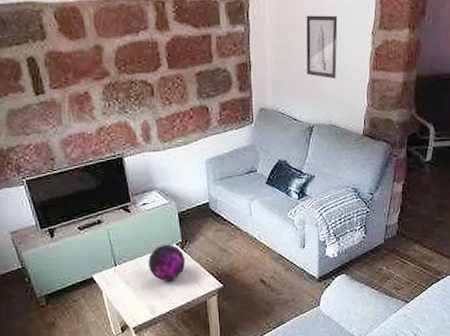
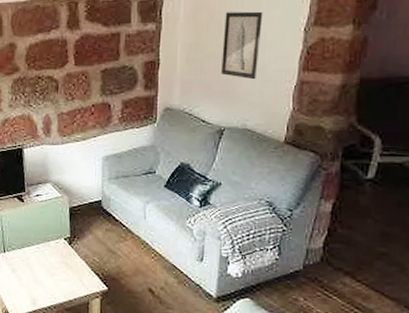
decorative orb: present [148,244,186,281] -> none [35,238,72,275]

